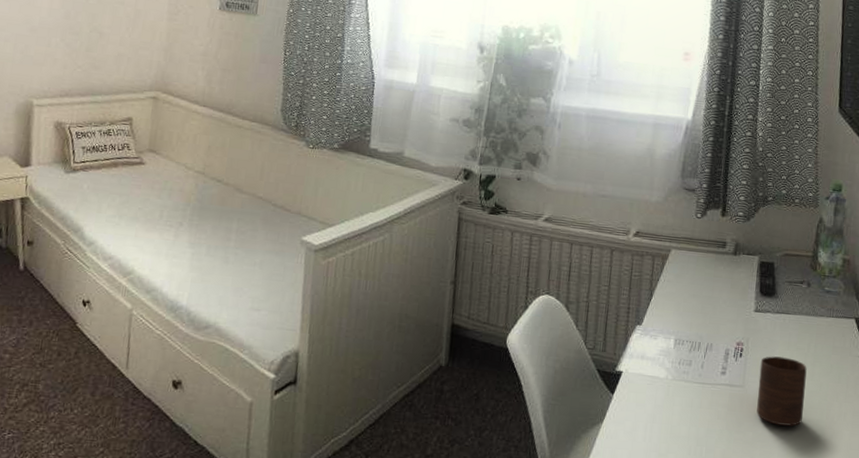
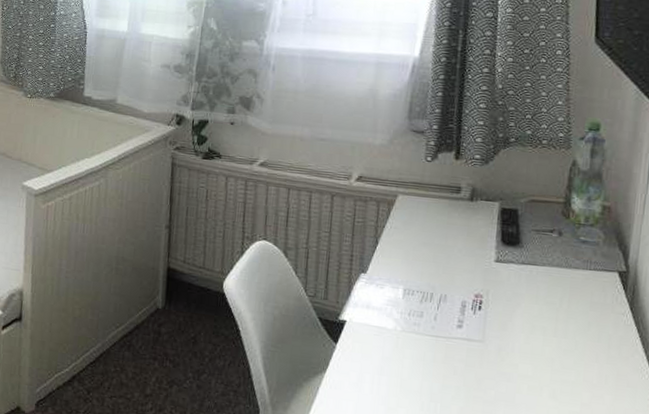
cup: present [756,356,807,426] -> none [499,310,559,387]

